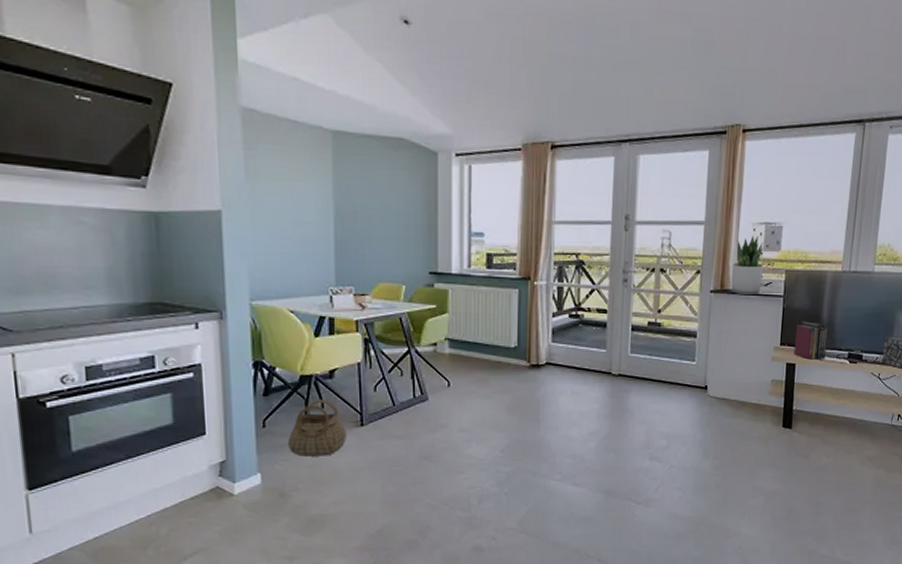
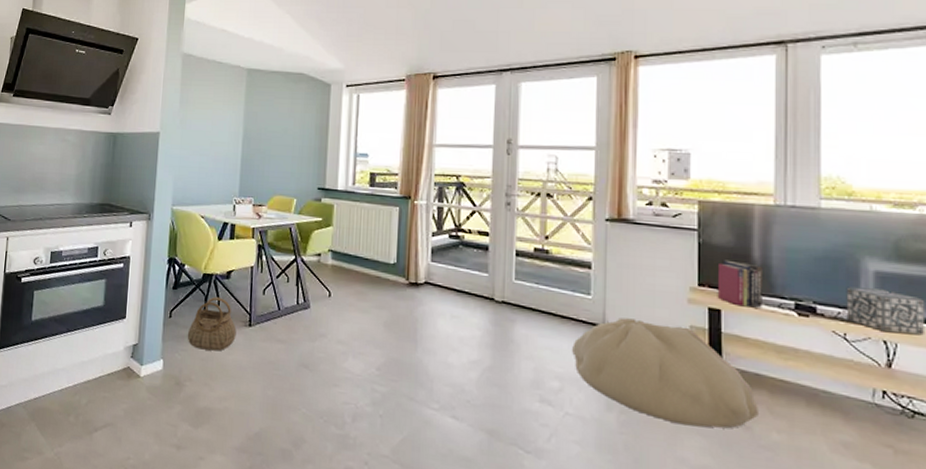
beanbag: none [678,379,816,461] -> present [572,317,758,429]
planter: present [731,235,764,296] -> none [630,162,669,227]

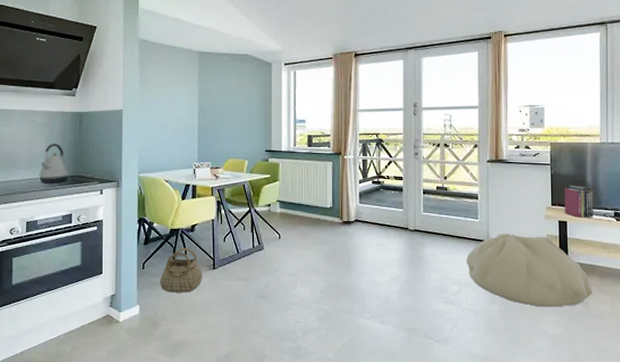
kettle: none [67,166,98,211] -> present [38,144,69,183]

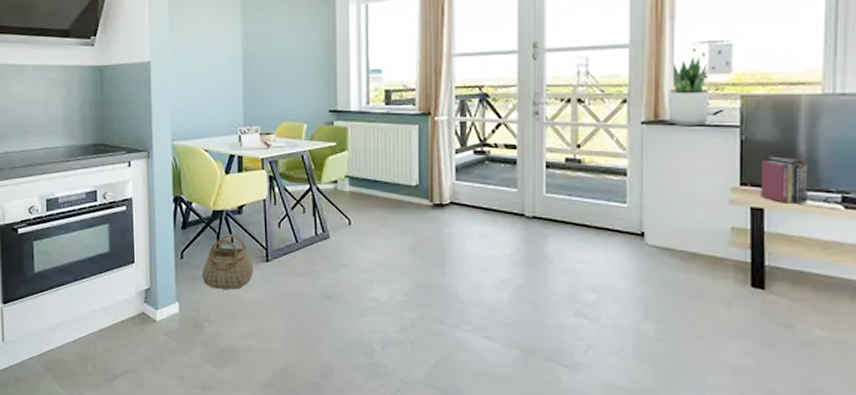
kettle: present [38,144,69,183] -> none [56,105,91,153]
beanbag: present [466,234,592,307] -> none [608,224,801,329]
planter: none [504,116,530,164] -> present [668,56,709,127]

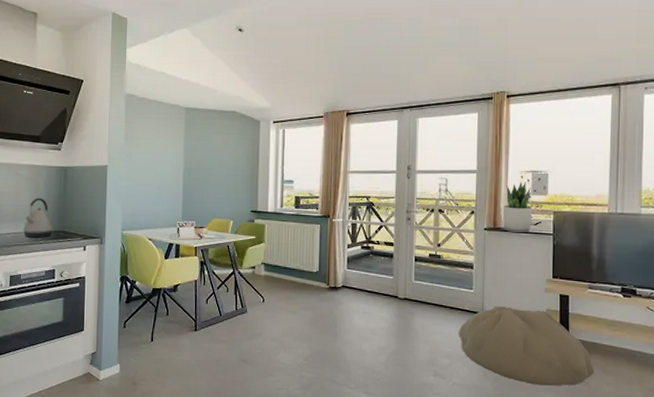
kettle: none [56,105,91,153] -> present [22,198,53,238]
basket: present [201,234,253,290] -> none [140,308,184,354]
beanbag: none [608,224,801,329] -> present [459,306,594,386]
books: present [761,156,808,204] -> none [567,257,599,293]

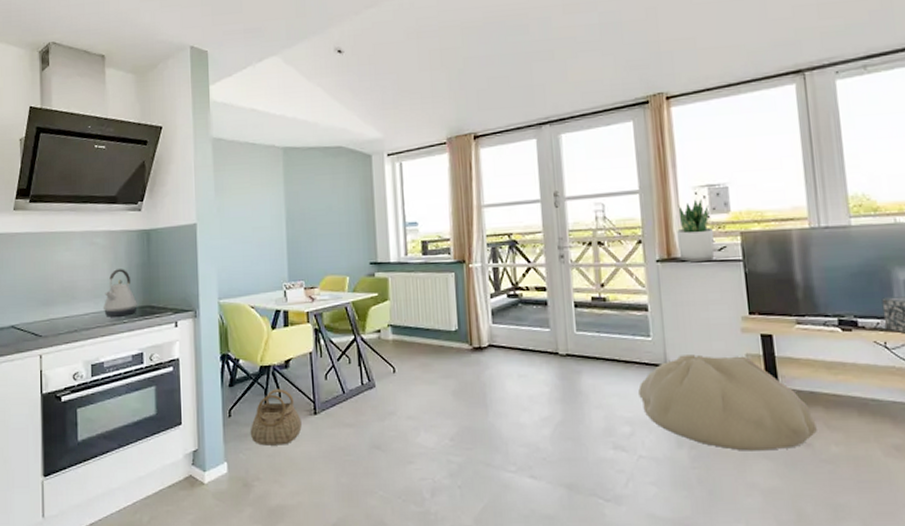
basket: none [140,308,184,354] -> present [250,389,302,446]

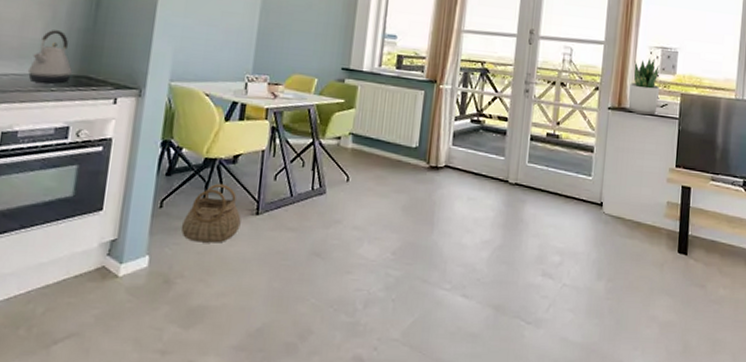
beanbag: present [638,354,817,451] -> none [572,196,712,289]

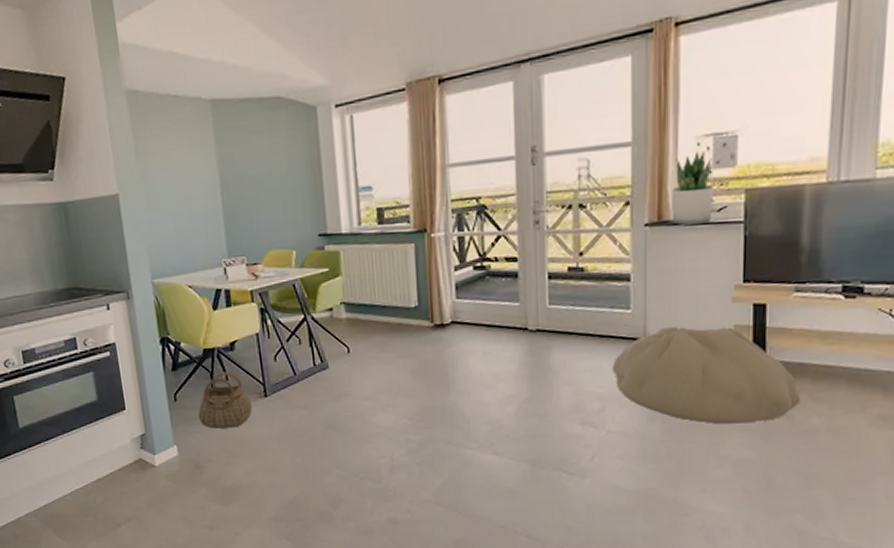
kettle: present [27,30,72,84] -> none [25,247,63,301]
beanbag: none [572,196,712,289] -> present [613,327,800,424]

